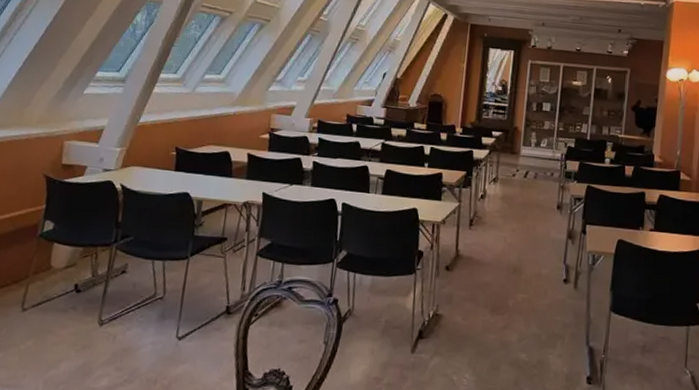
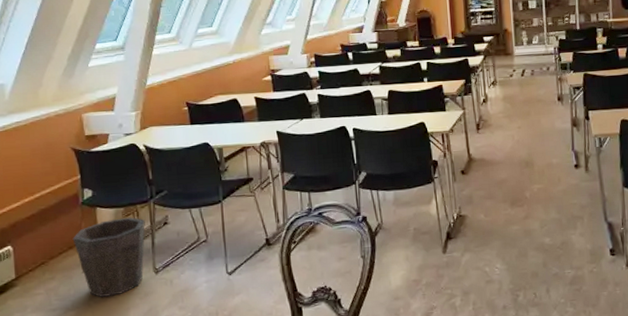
waste bin: none [19,258,103,344] -> present [72,217,145,298]

